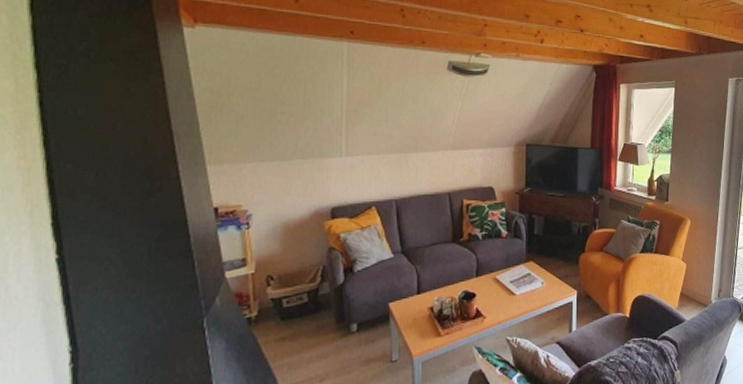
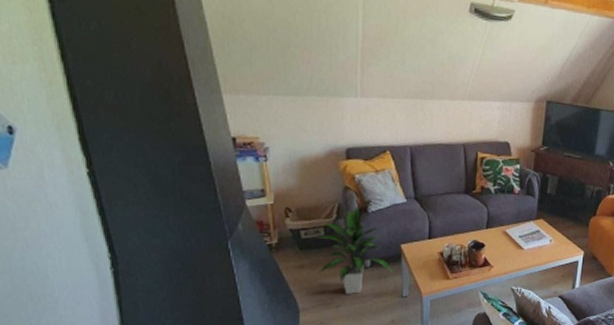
indoor plant: none [298,265,380,365] -> present [315,205,392,294]

